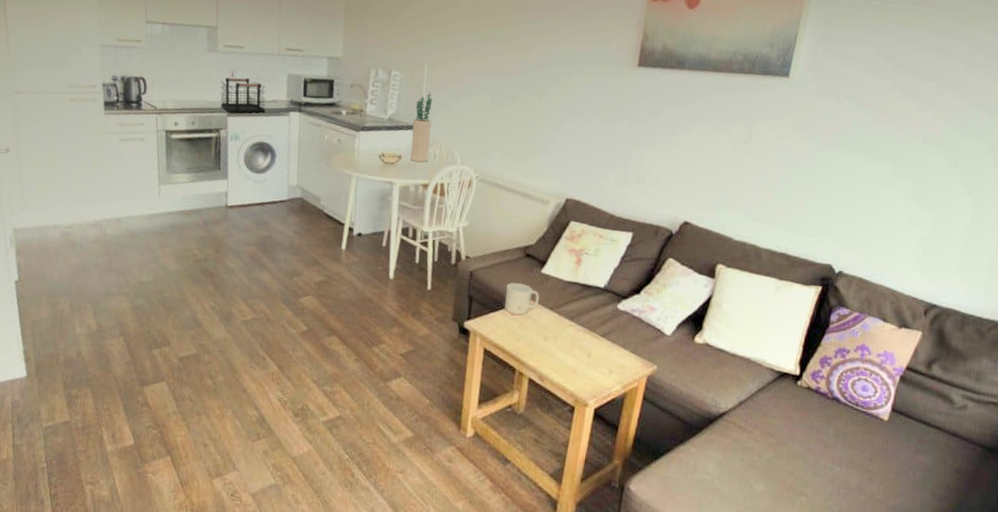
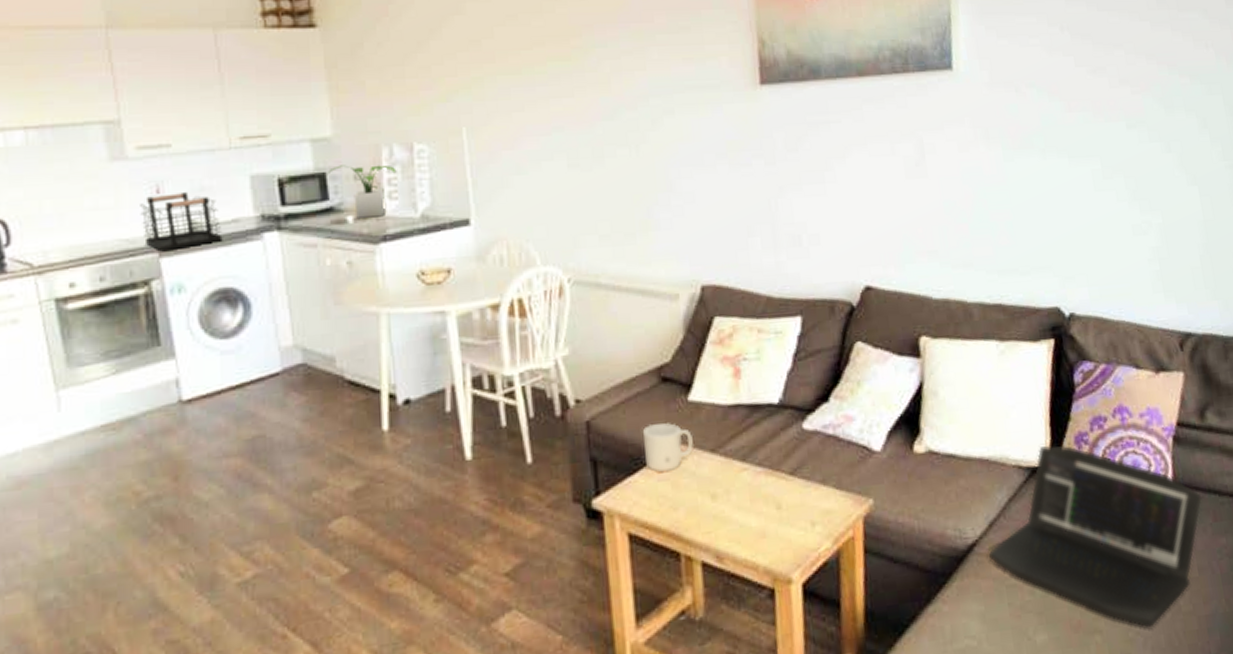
potted plant: none [334,76,377,115] -> present [327,165,395,218]
vase: present [410,92,432,163] -> none [459,166,493,274]
laptop: none [734,360,913,503] -> present [989,445,1203,628]

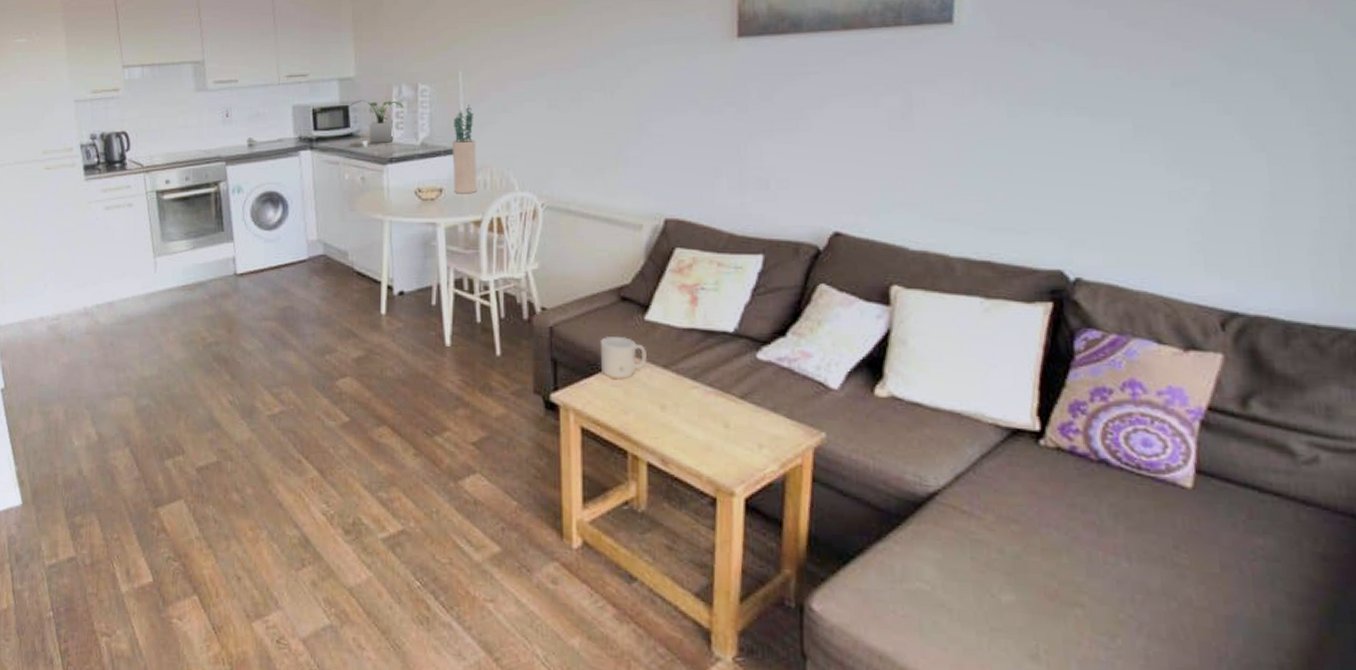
dish rack: present [140,191,223,252] -> none [214,116,271,161]
vase: none [459,166,493,274] -> present [452,105,477,194]
laptop: present [989,445,1203,628] -> none [953,409,1235,614]

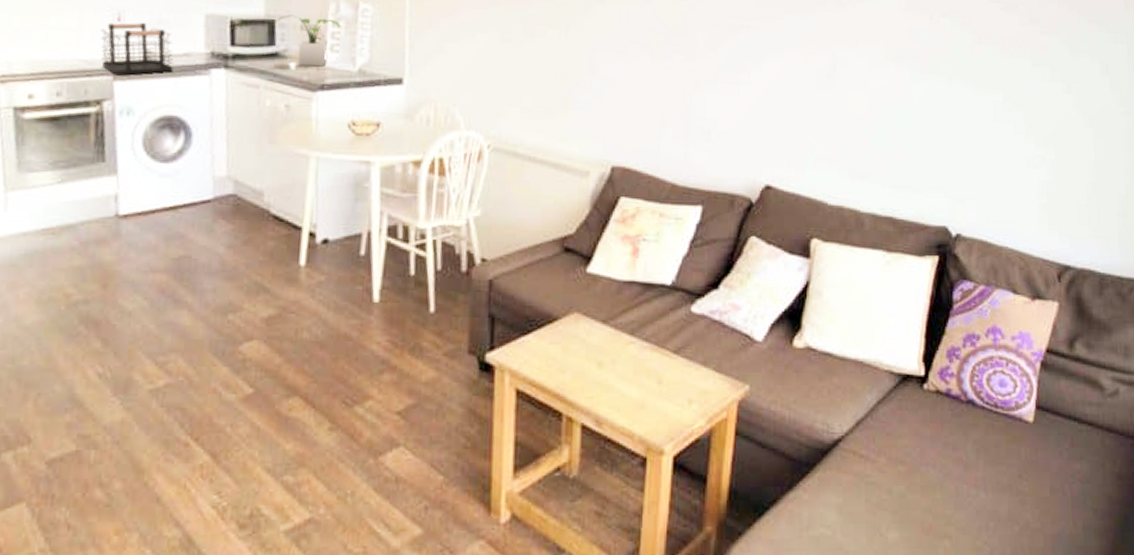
dish rack: none [214,116,271,161] -> present [100,22,174,76]
vase: present [452,105,477,194] -> none [392,30,421,131]
mug: present [599,337,648,380] -> none [539,290,588,337]

